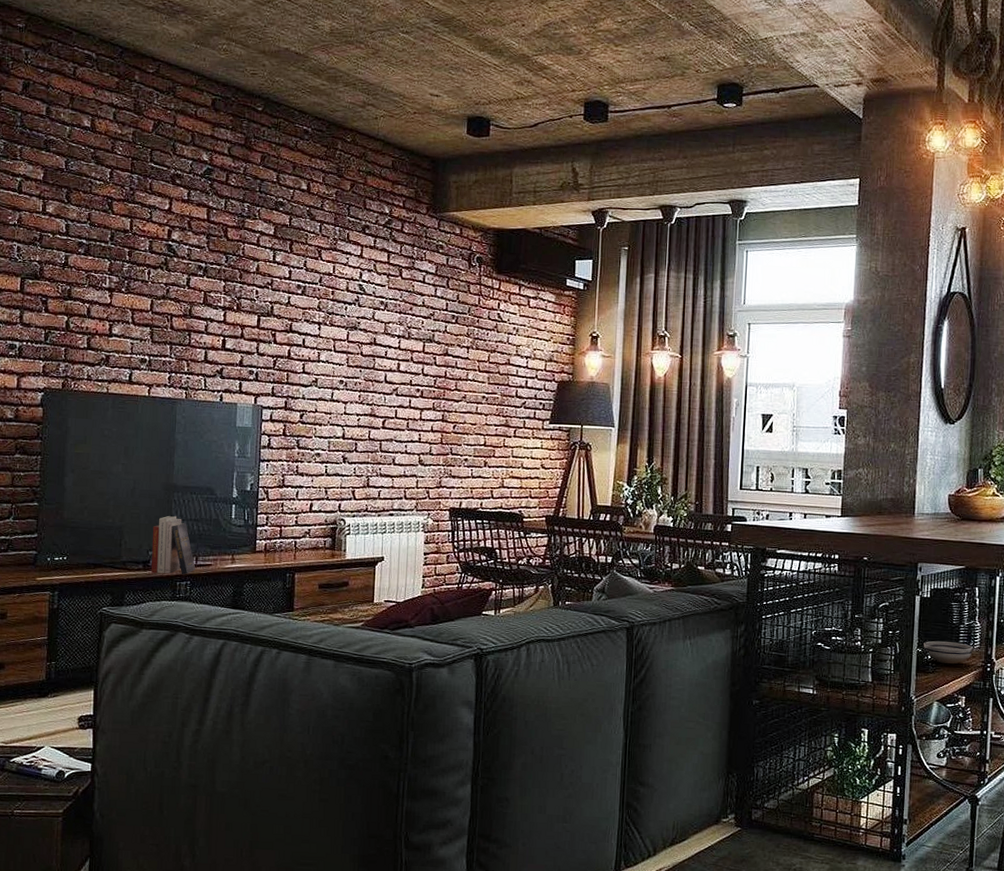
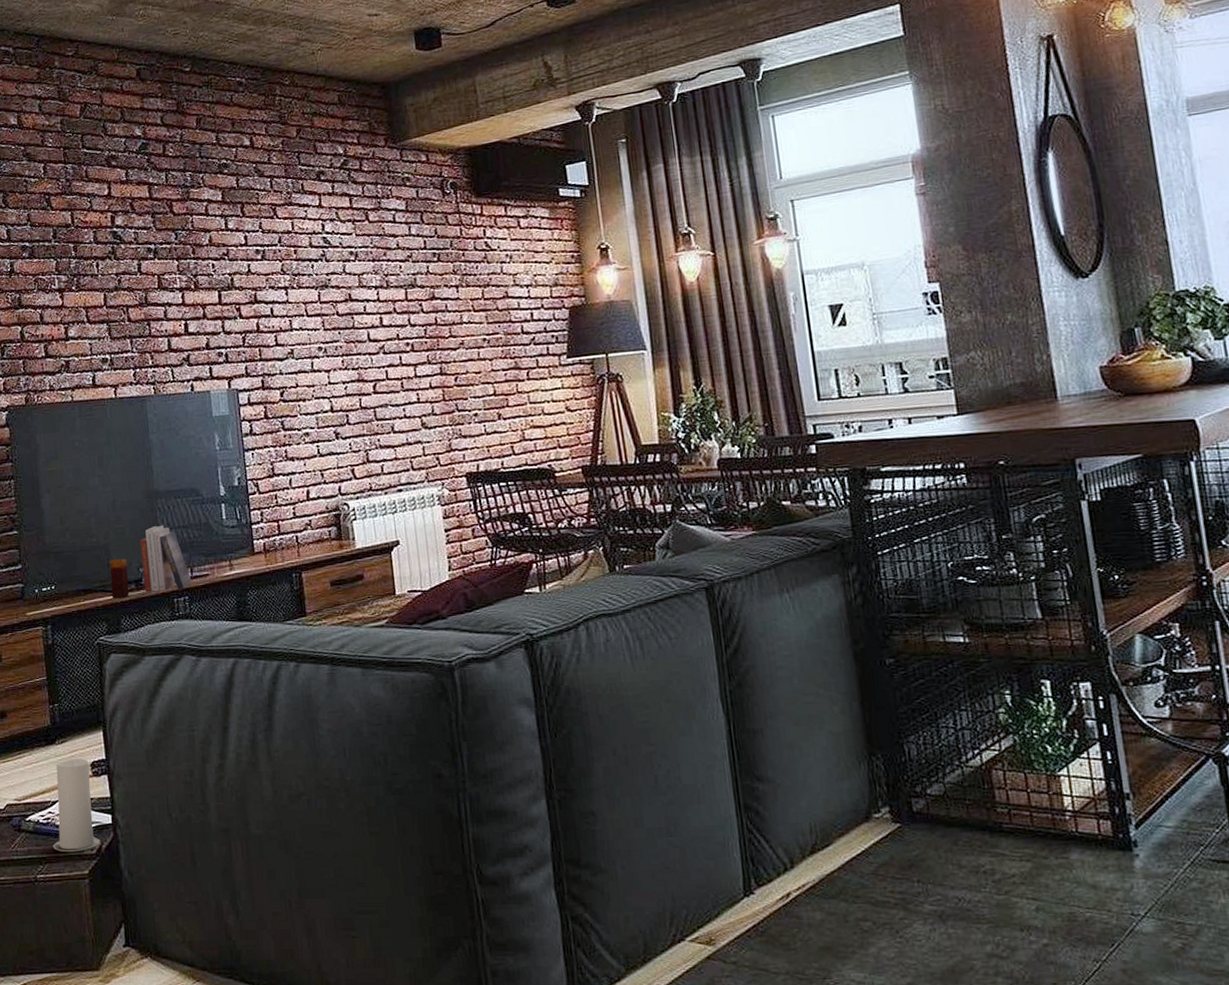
candle: none [32,711,78,794] -> present [53,758,100,853]
candle: none [120,540,138,577] -> present [110,558,129,600]
bowl: present [923,640,973,665] -> none [1105,553,1177,584]

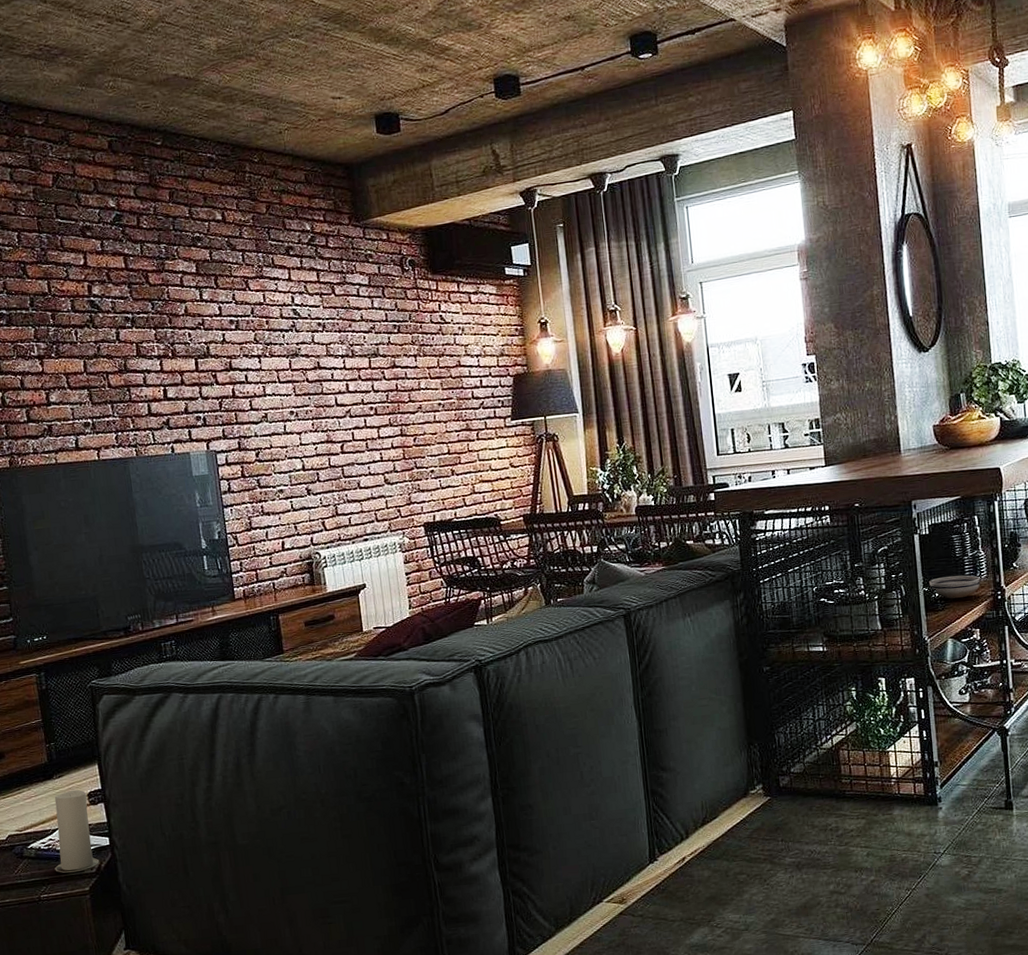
candle: present [110,558,129,600] -> none [99,608,119,646]
books: present [139,525,193,593] -> none [127,576,178,639]
bowl: none [1105,553,1177,584] -> present [929,575,981,599]

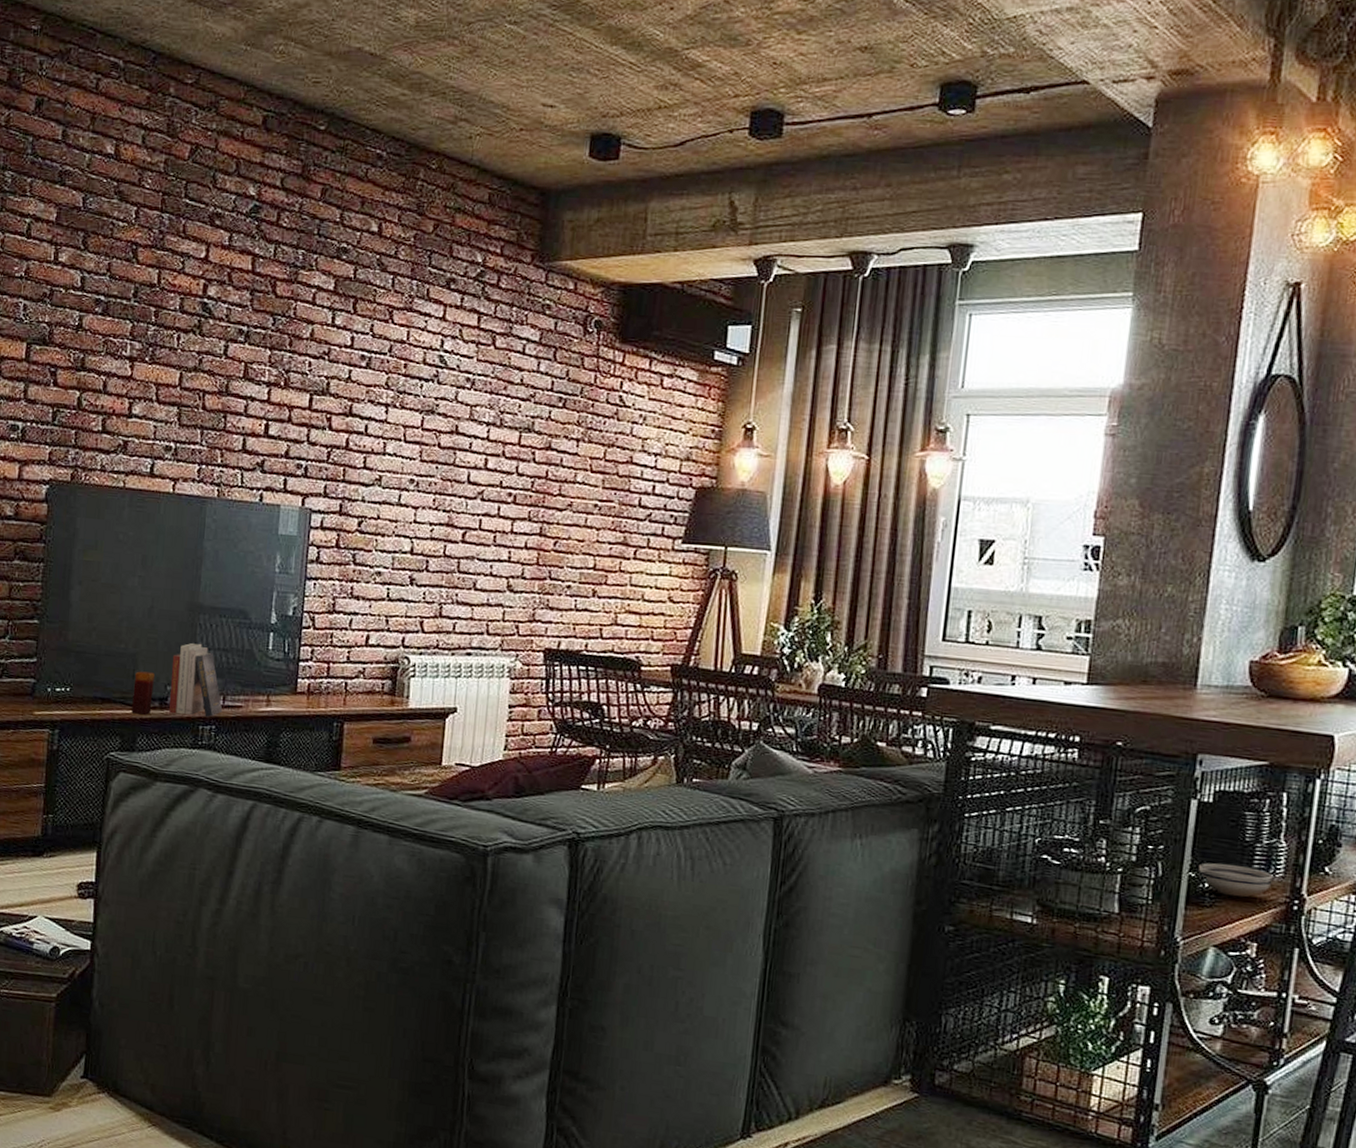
candle: present [54,790,100,874] -> none [22,875,77,974]
candle: none [99,608,119,646] -> present [131,671,155,716]
books: none [127,576,178,639] -> present [169,642,223,718]

